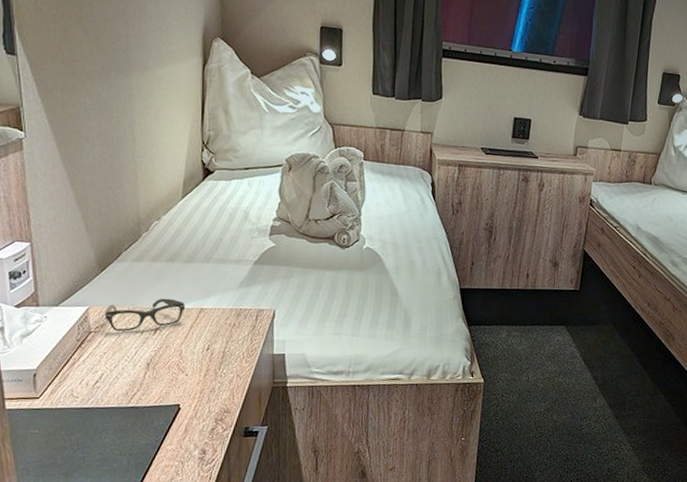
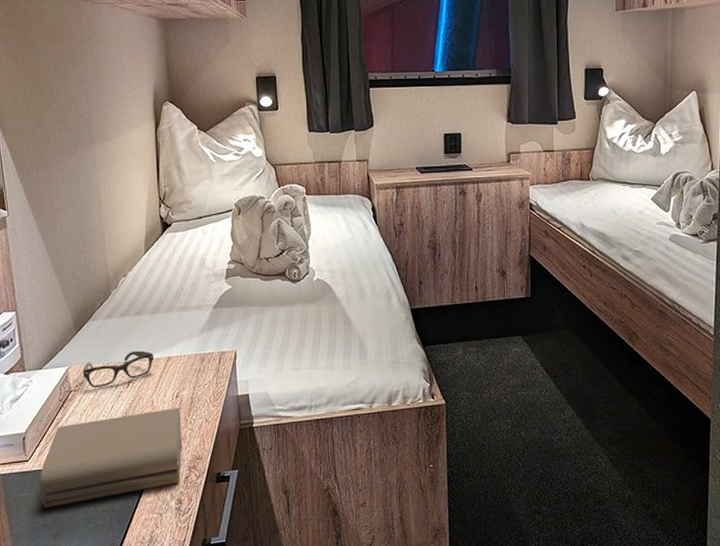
towel: none [51,360,211,447] -> present [40,408,182,508]

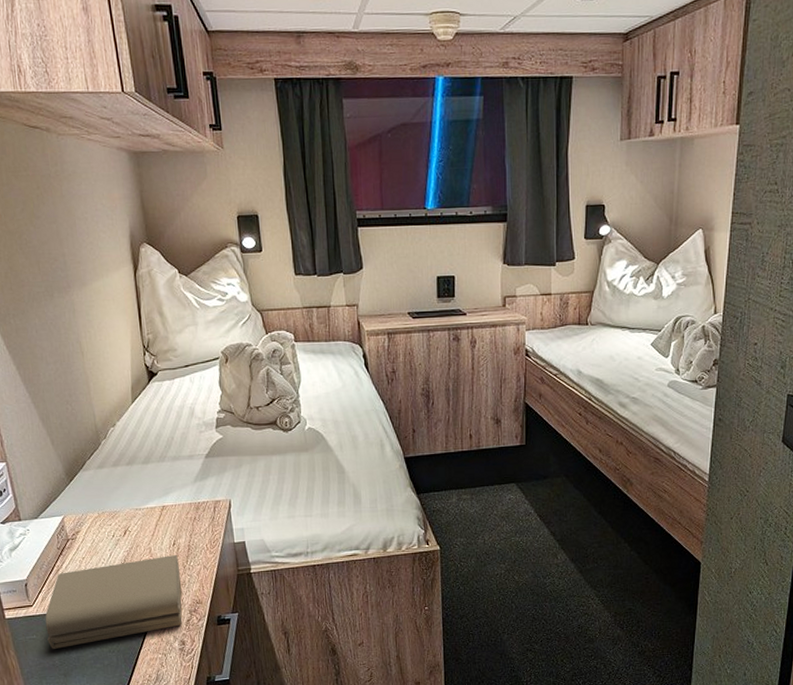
sunglasses: present [82,350,153,388] -> none [78,500,148,537]

